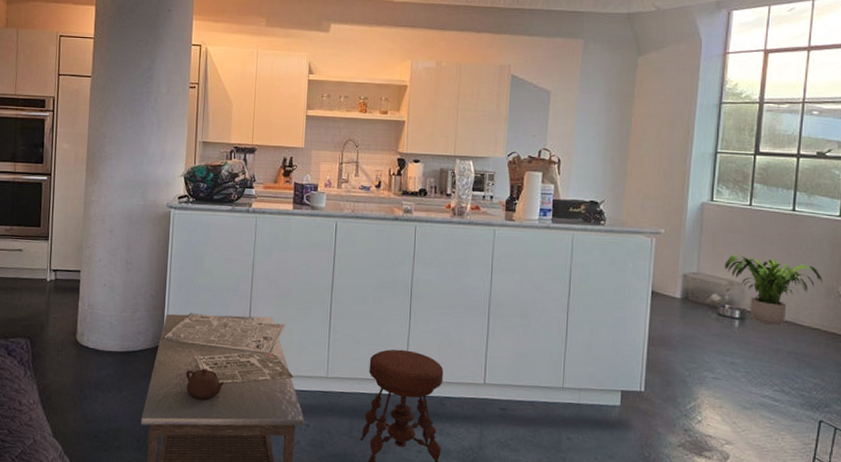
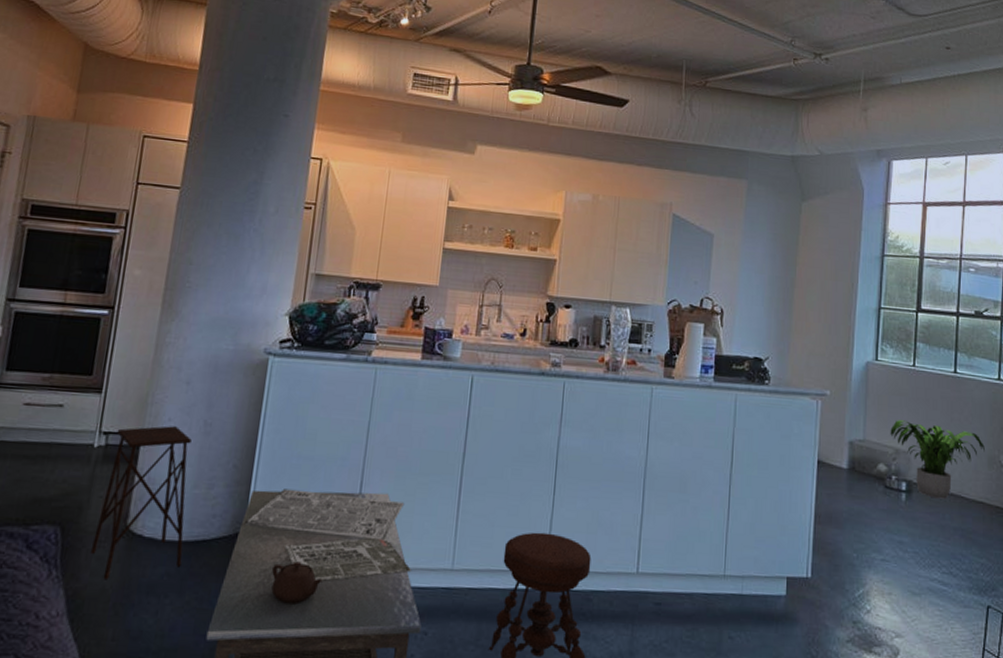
side table: none [52,265,119,379] -> present [90,426,192,580]

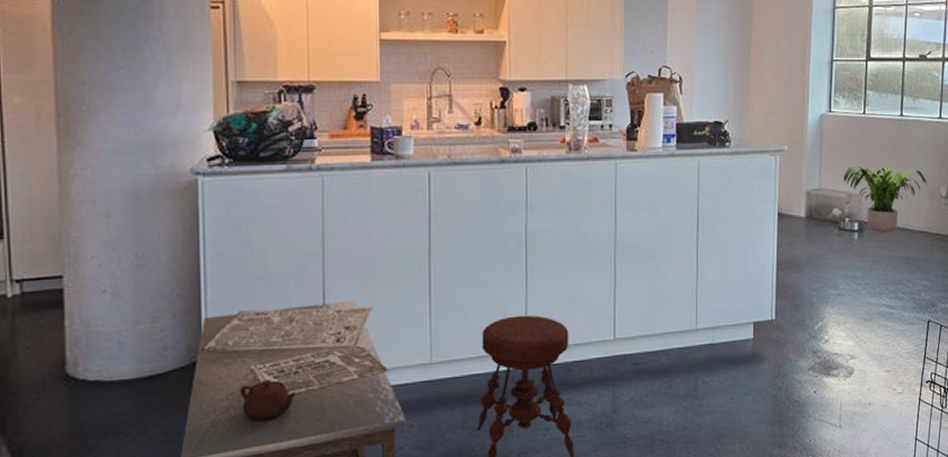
side table: present [90,426,192,580] -> none [28,263,138,430]

